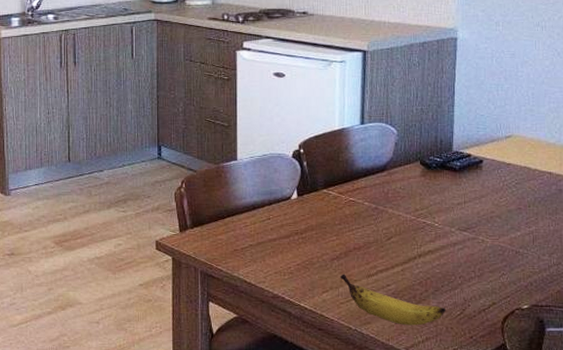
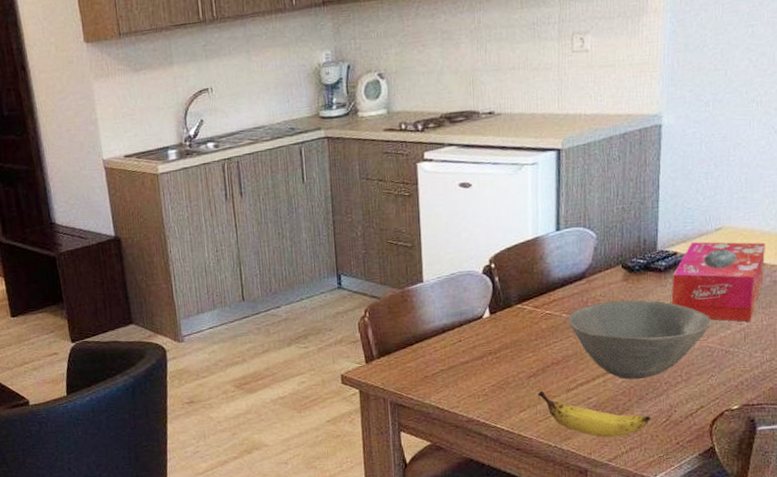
bowl: none [370,194,502,271] -> present [568,300,711,380]
tissue box: none [465,146,551,225] -> present [671,241,765,322]

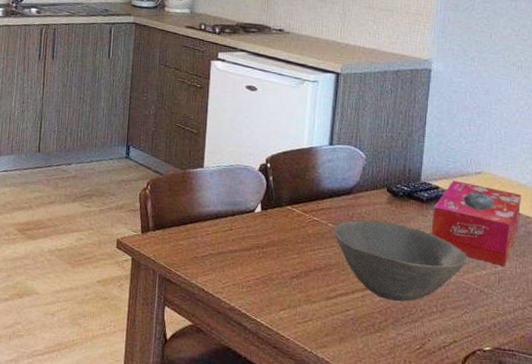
banana: present [538,391,652,438] -> none [299,293,406,356]

